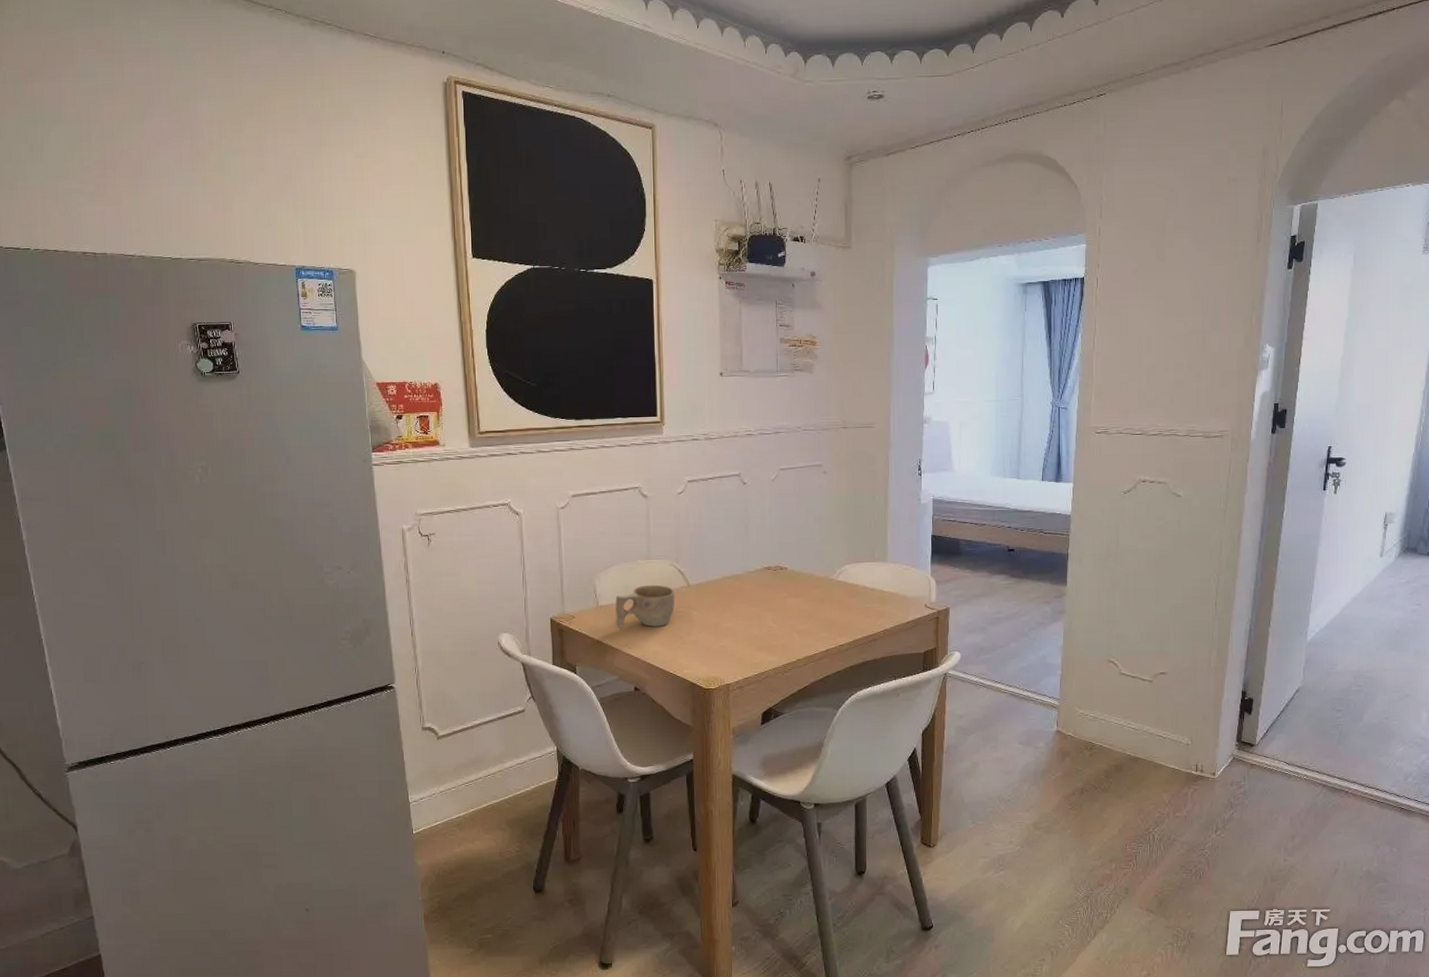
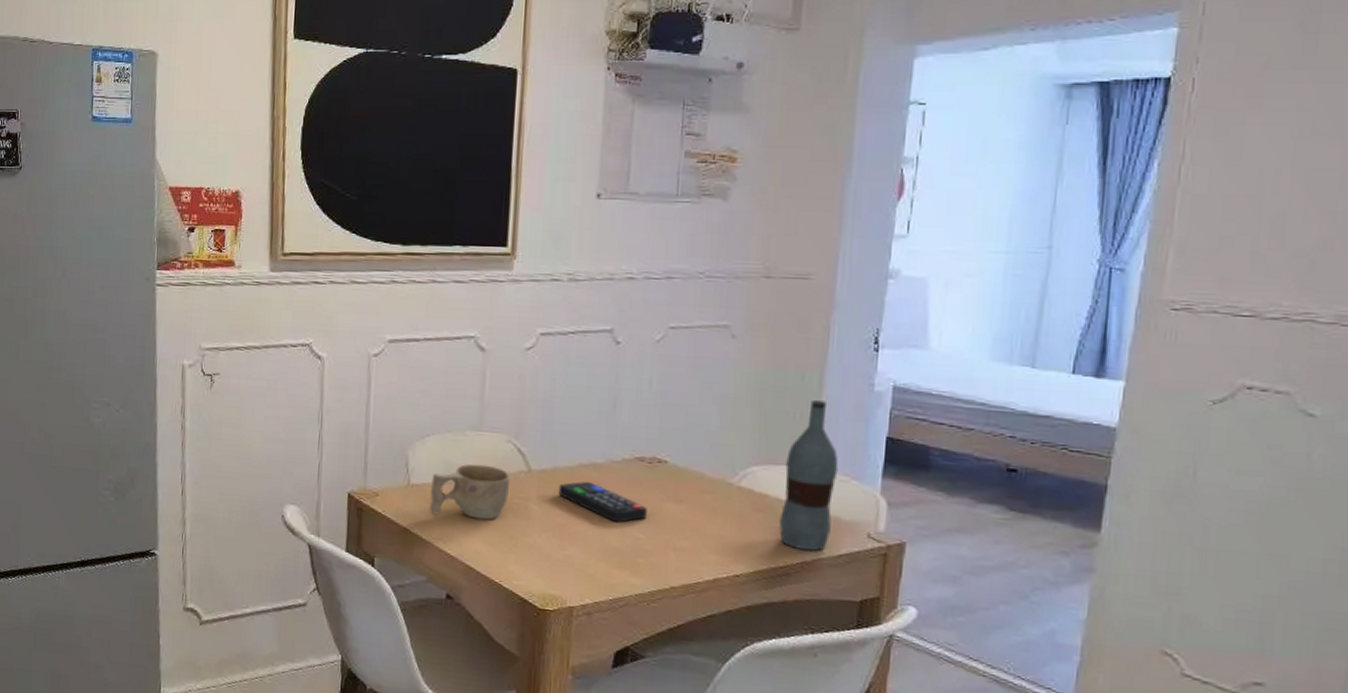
remote control: none [711,588,776,617] -> present [558,481,647,523]
bottle: none [867,514,902,621] -> present [779,400,839,551]

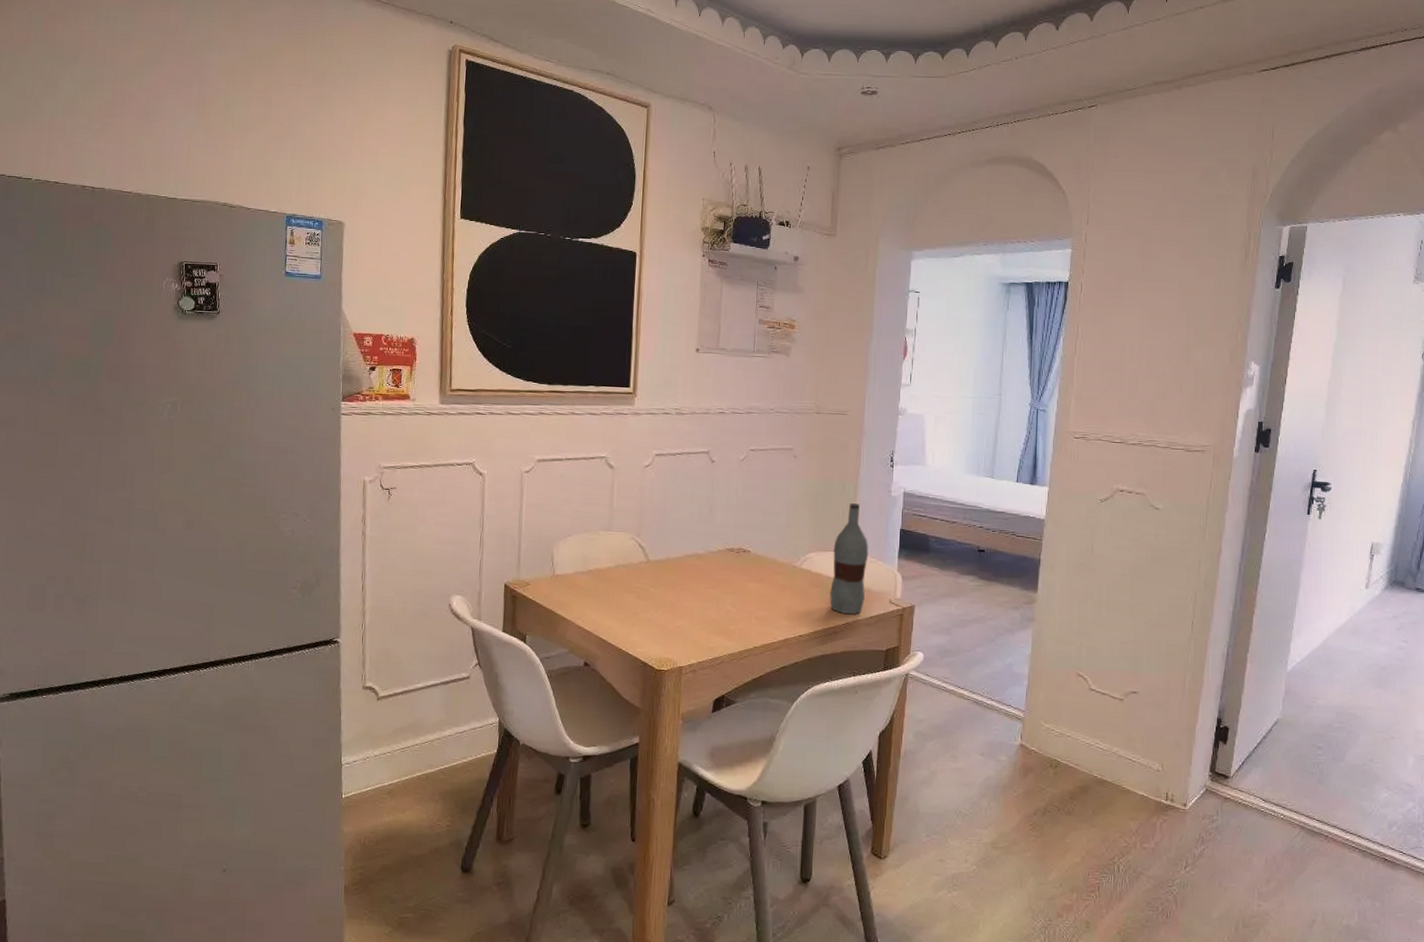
cup: present [429,463,511,520] -> none [570,557,634,601]
remote control: present [558,481,647,523] -> none [670,568,736,599]

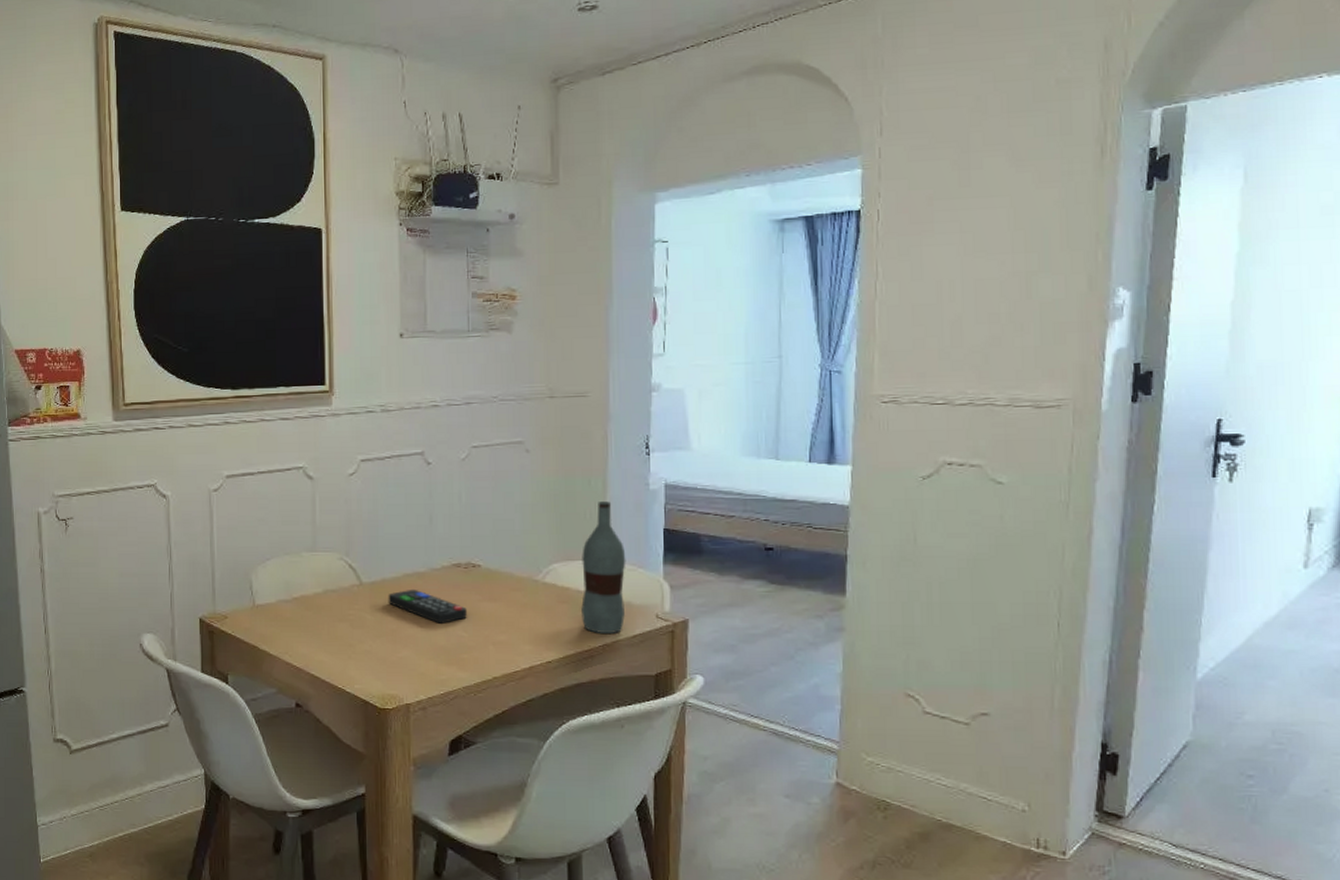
remote control: none [670,568,736,599] -> present [388,589,467,624]

